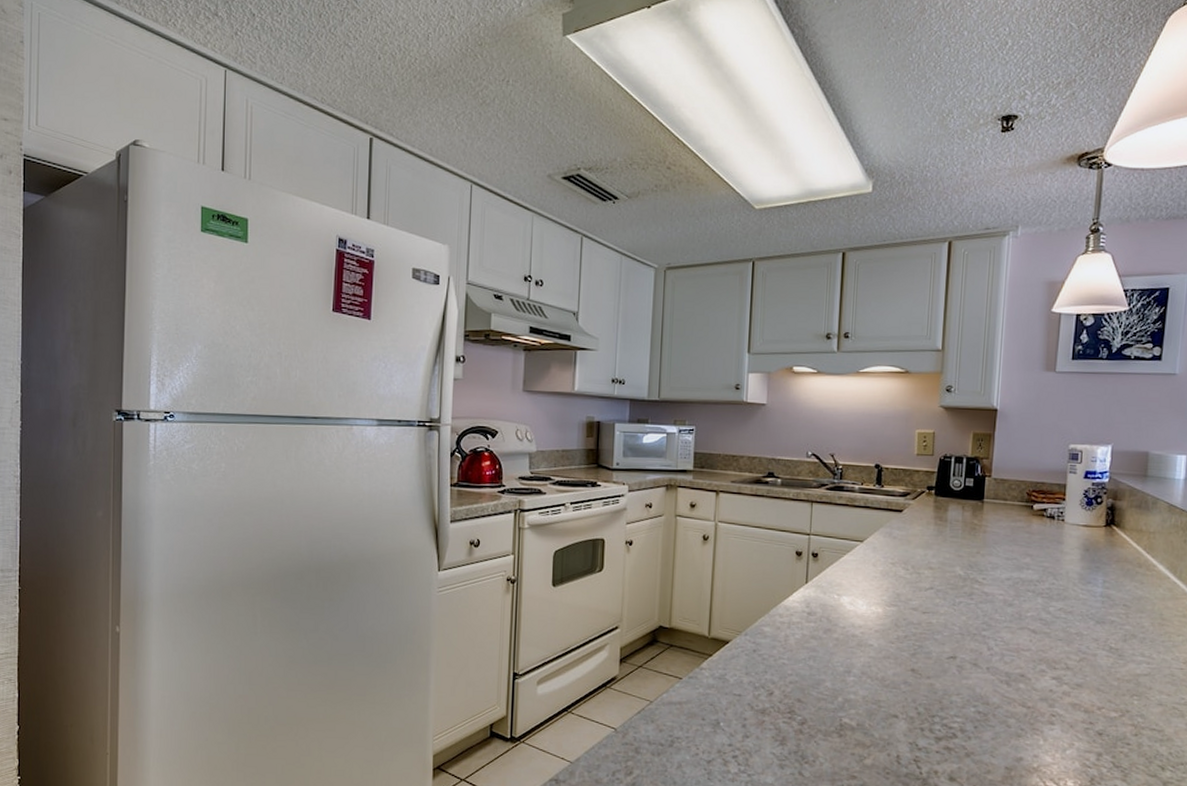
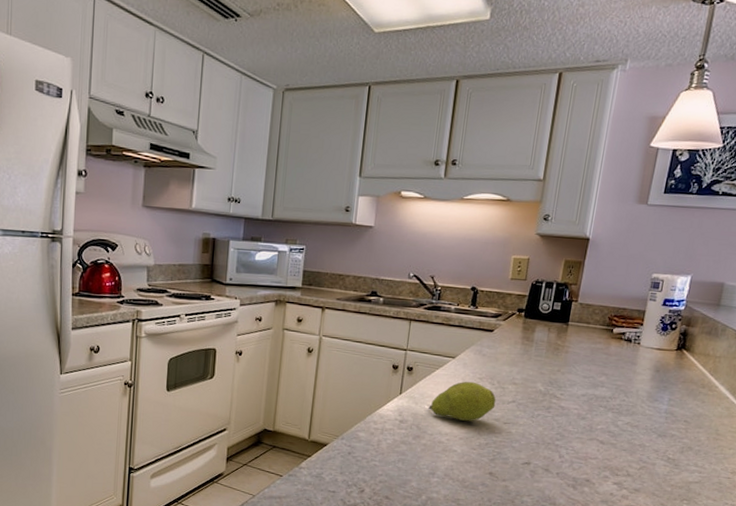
fruit: none [838,567,912,612] -> present [428,381,496,422]

